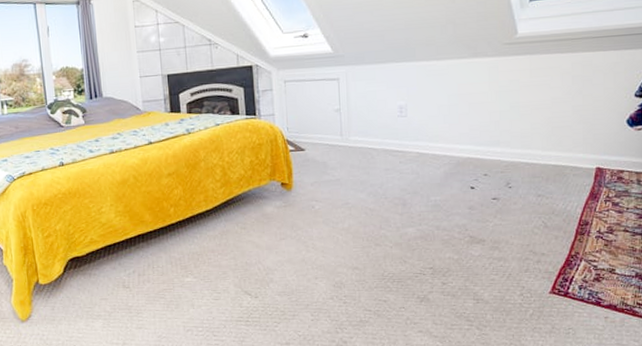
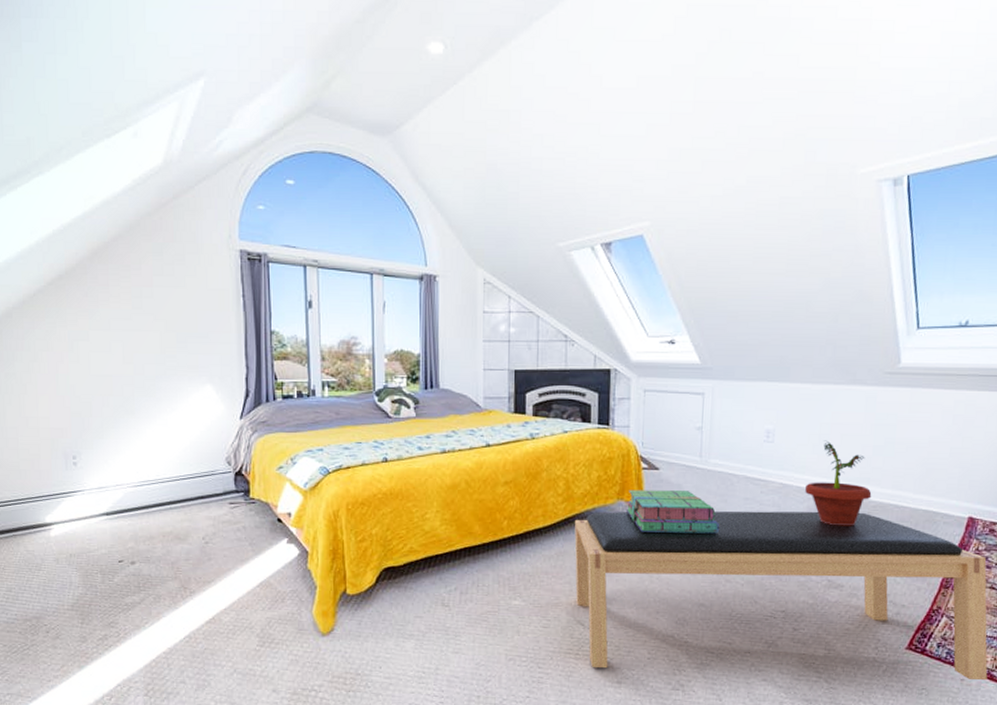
bench: none [234,173,630,332] -> present [574,511,988,681]
stack of books: none [278,167,366,208] -> present [625,489,720,534]
potted plant: none [440,110,503,187] -> present [805,440,872,526]

